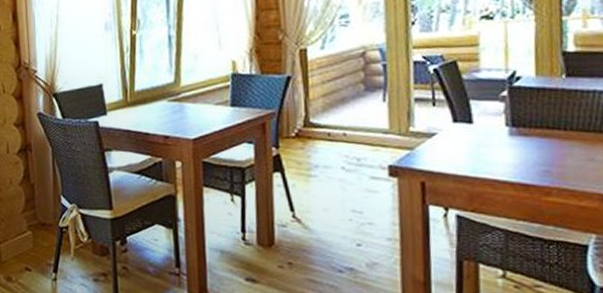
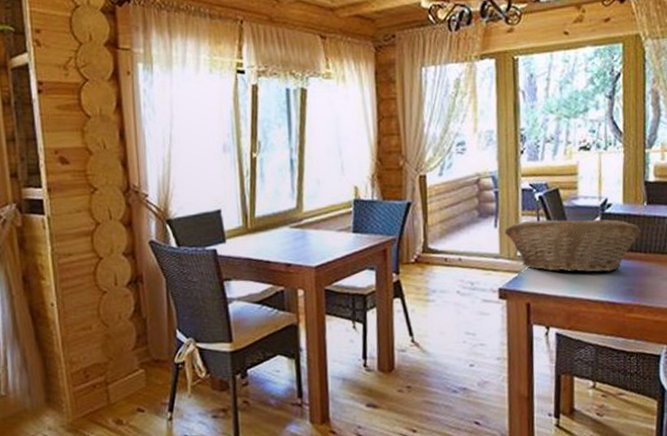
fruit basket: none [394,93,559,151] -> present [505,219,641,273]

